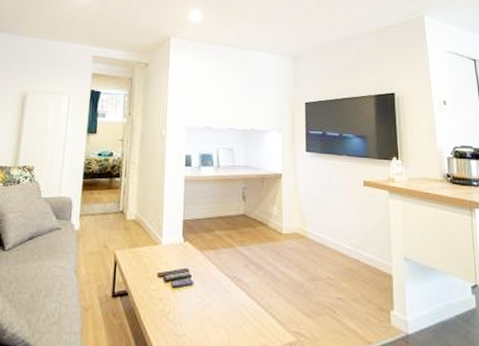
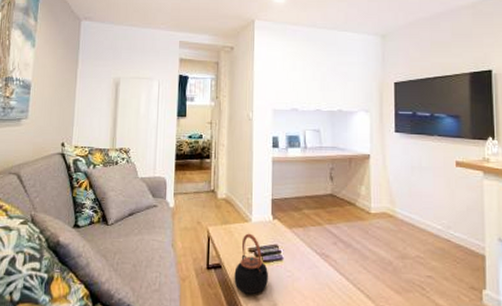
teapot: none [141,257,178,323] -> present [234,233,269,294]

